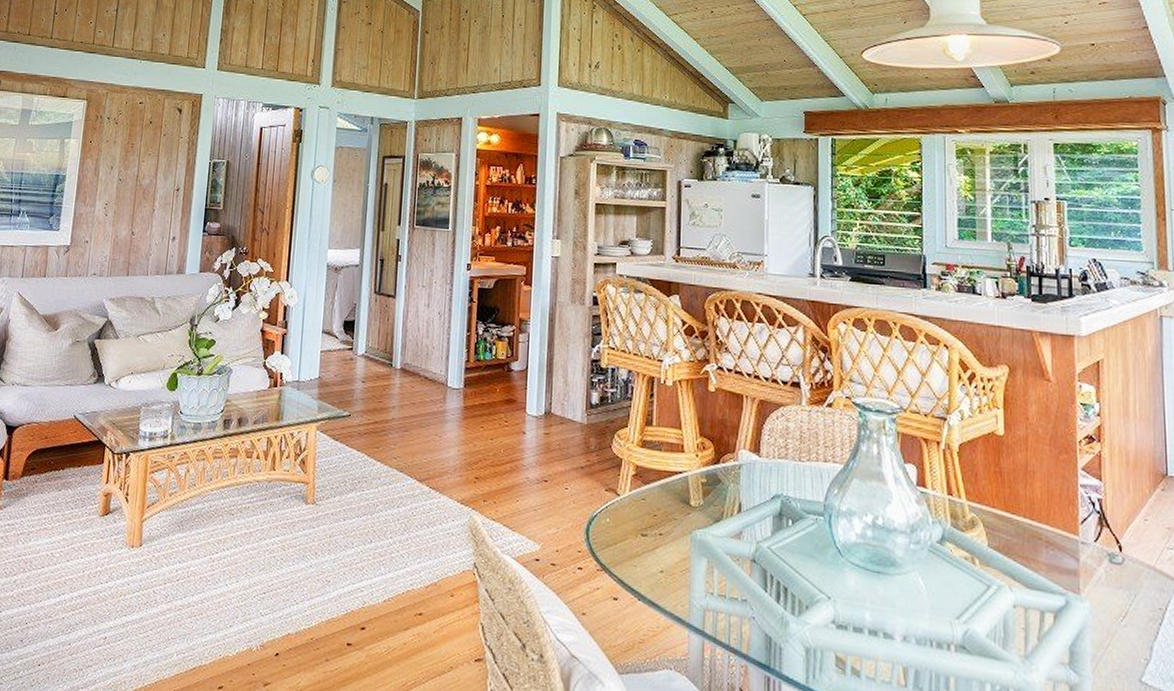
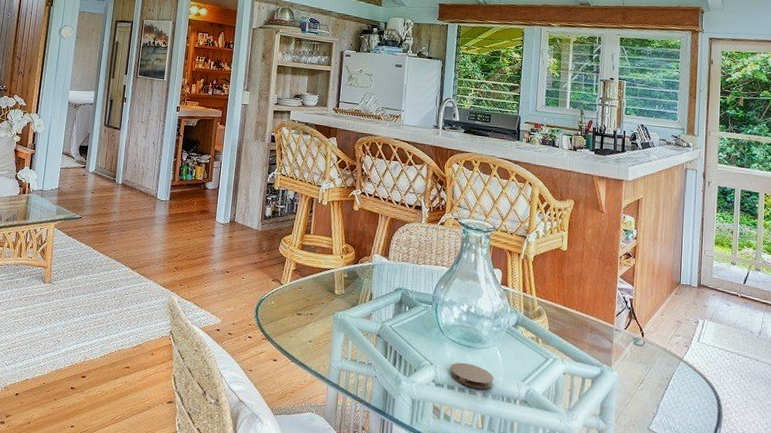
coaster: none [855,594,917,631] -> present [450,362,494,389]

